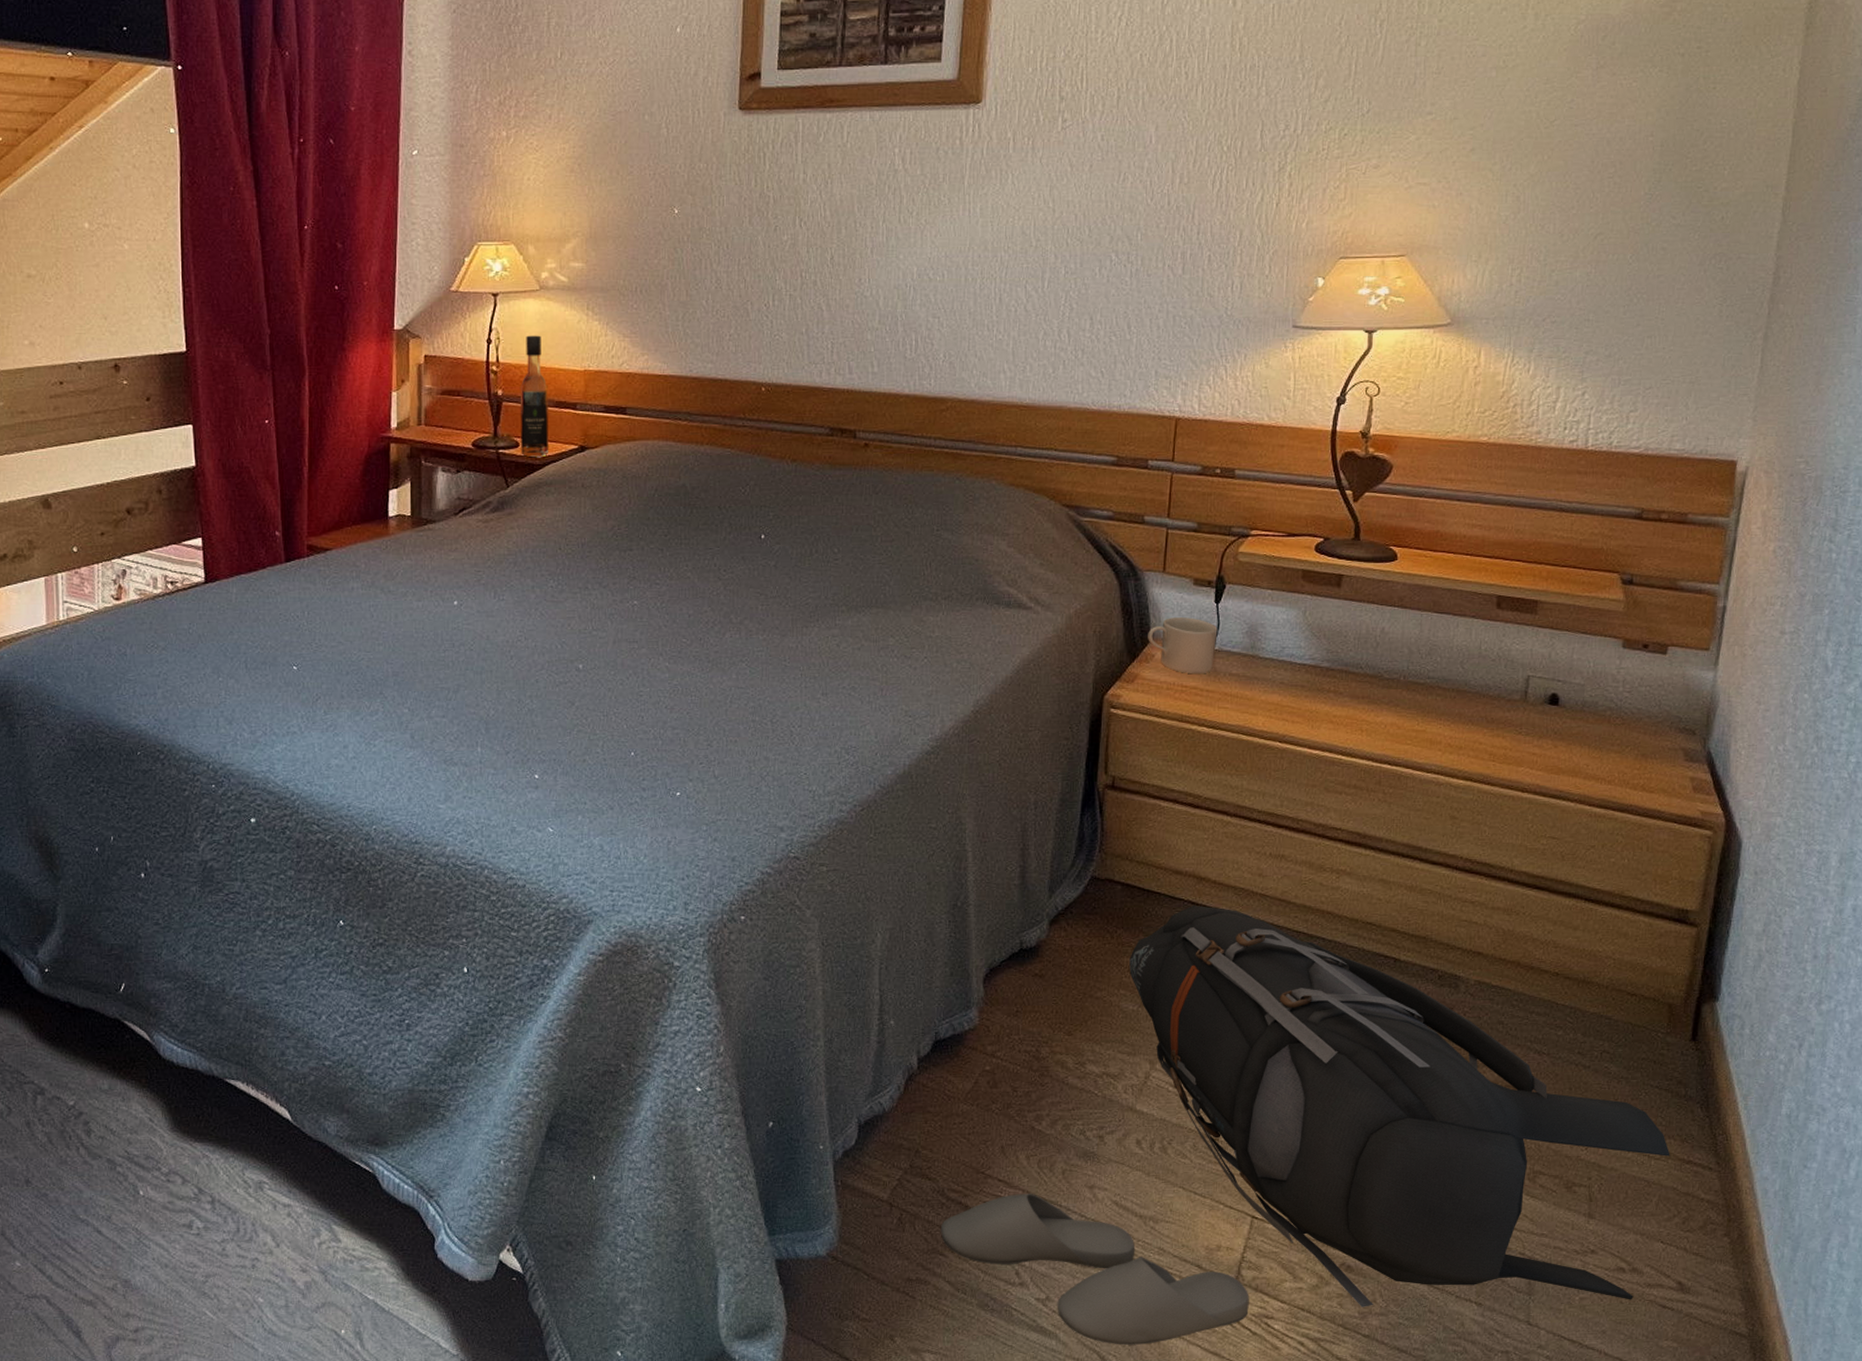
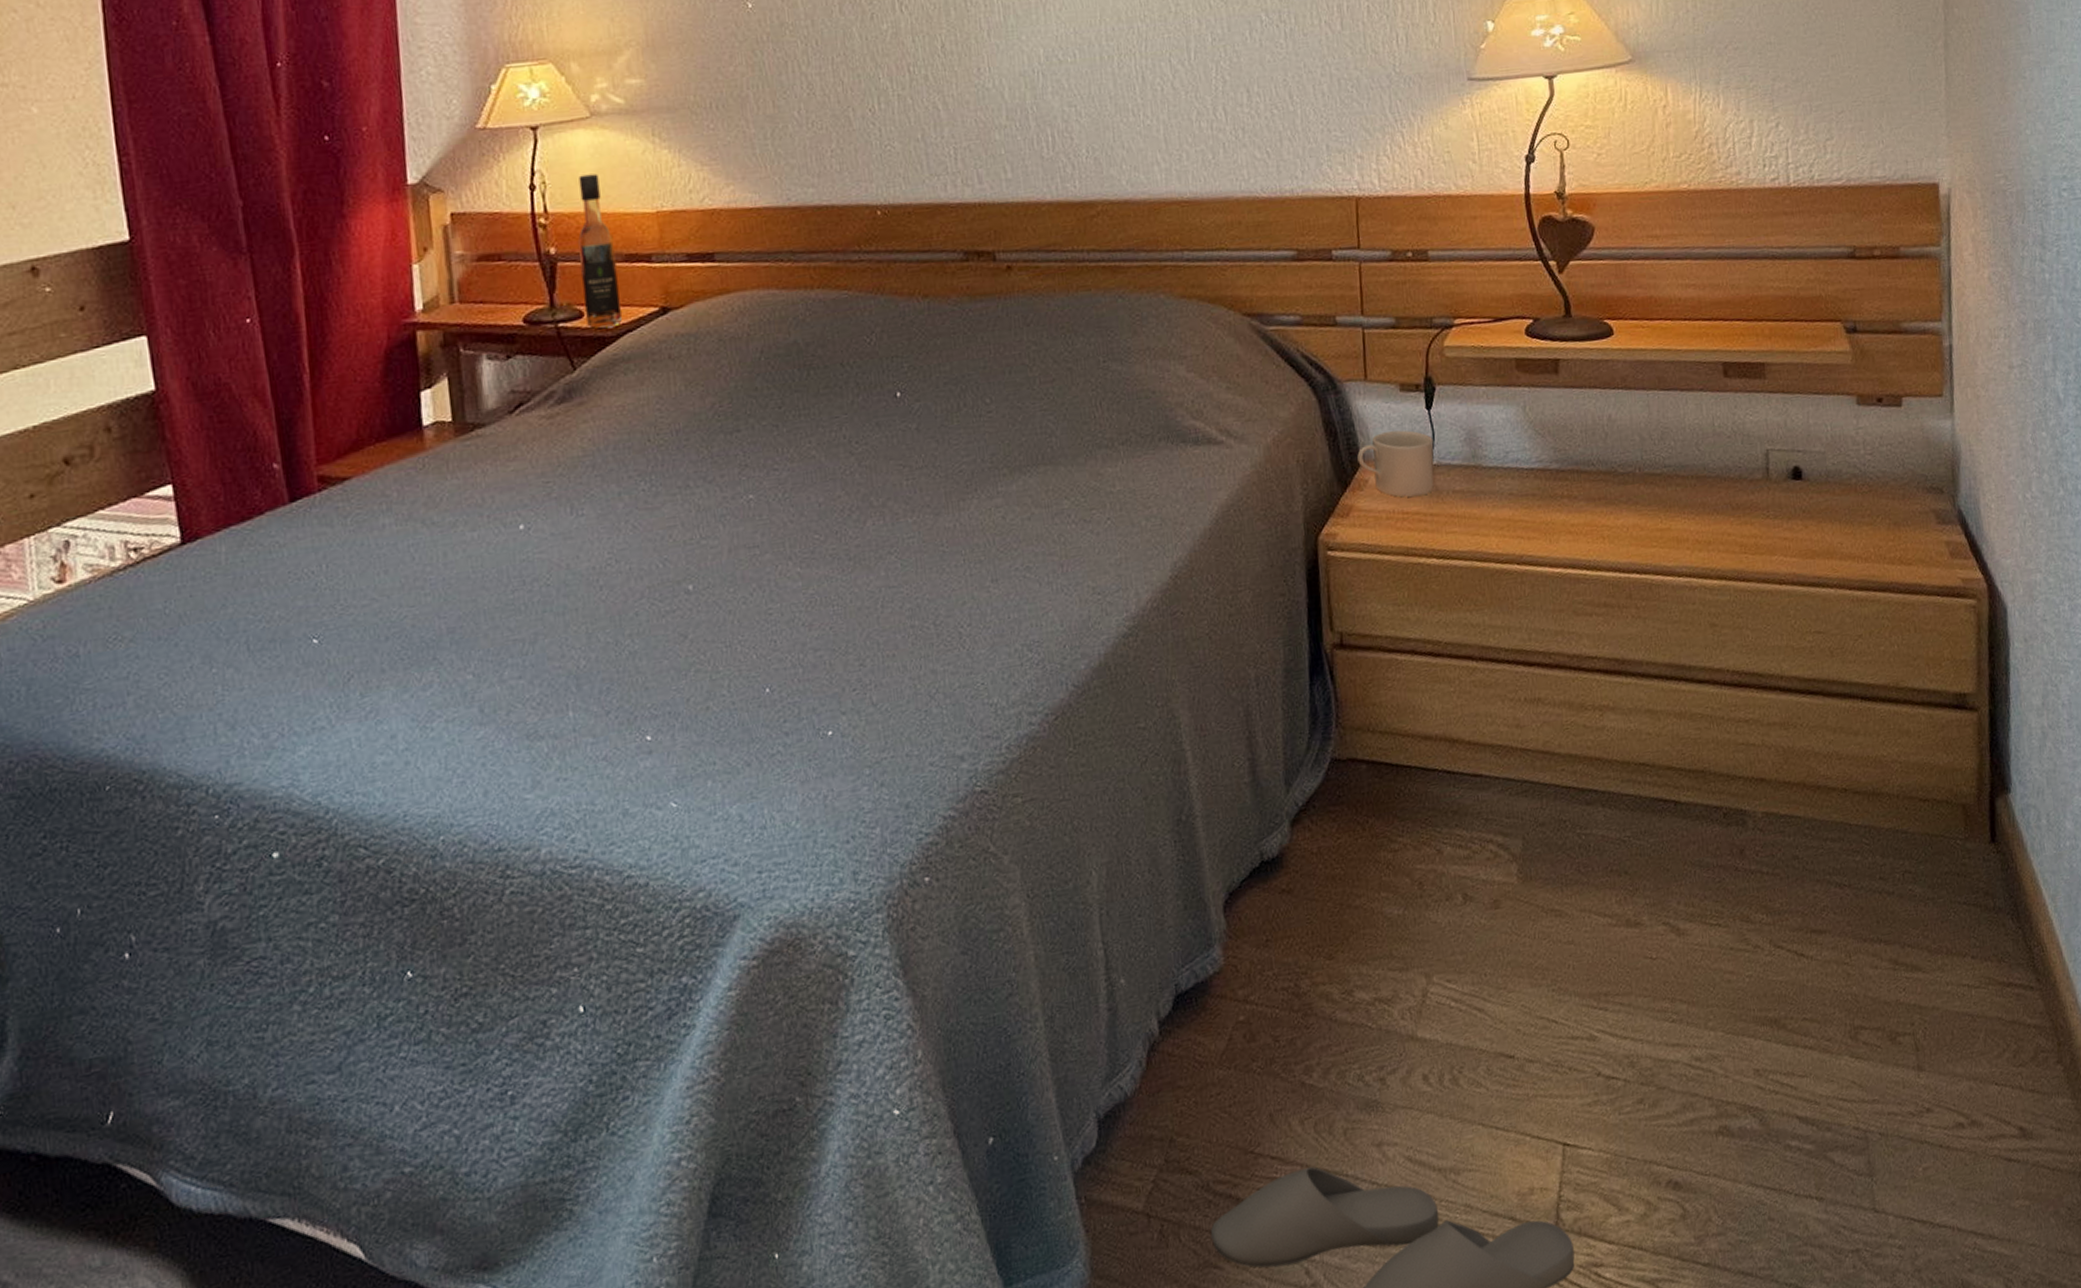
backpack: present [1129,905,1670,1307] -> none [1386,772,1990,1231]

